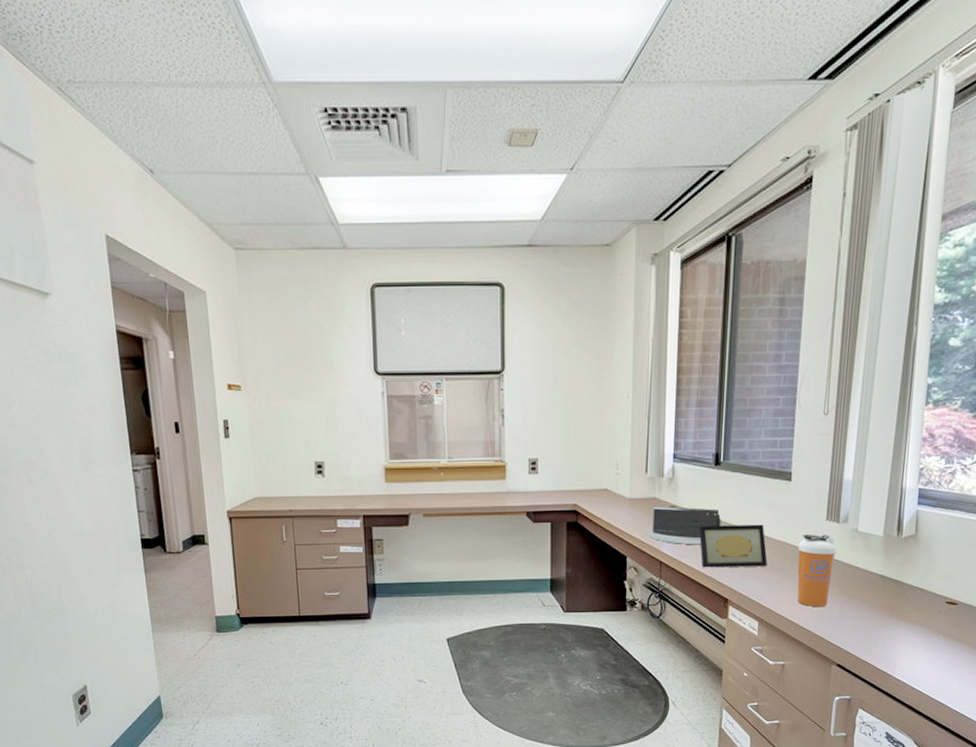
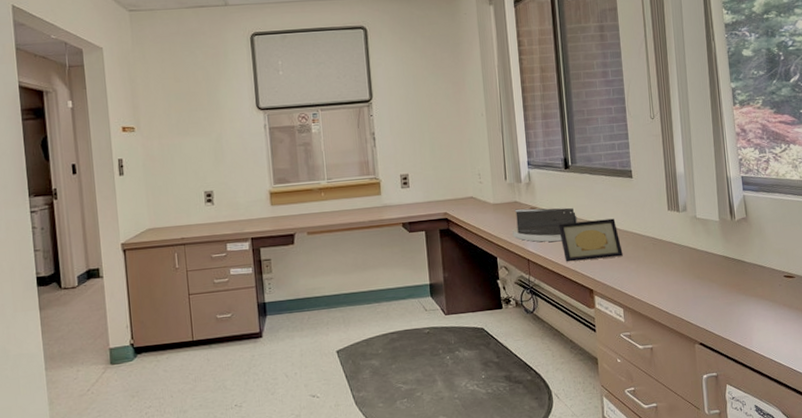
shaker bottle: present [797,534,836,607] -> none [647,223,682,291]

